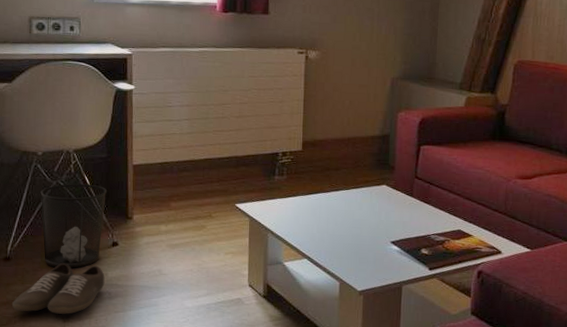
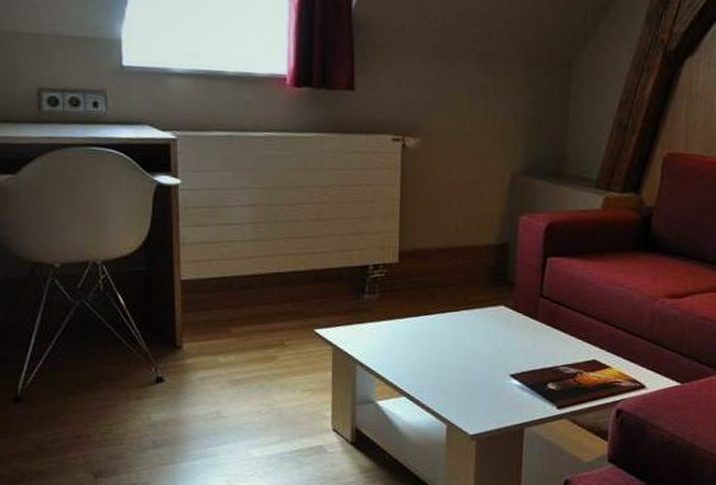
shoe: present [12,263,105,314] -> none [27,405,148,468]
waste bin: present [40,183,108,268] -> none [59,304,148,411]

